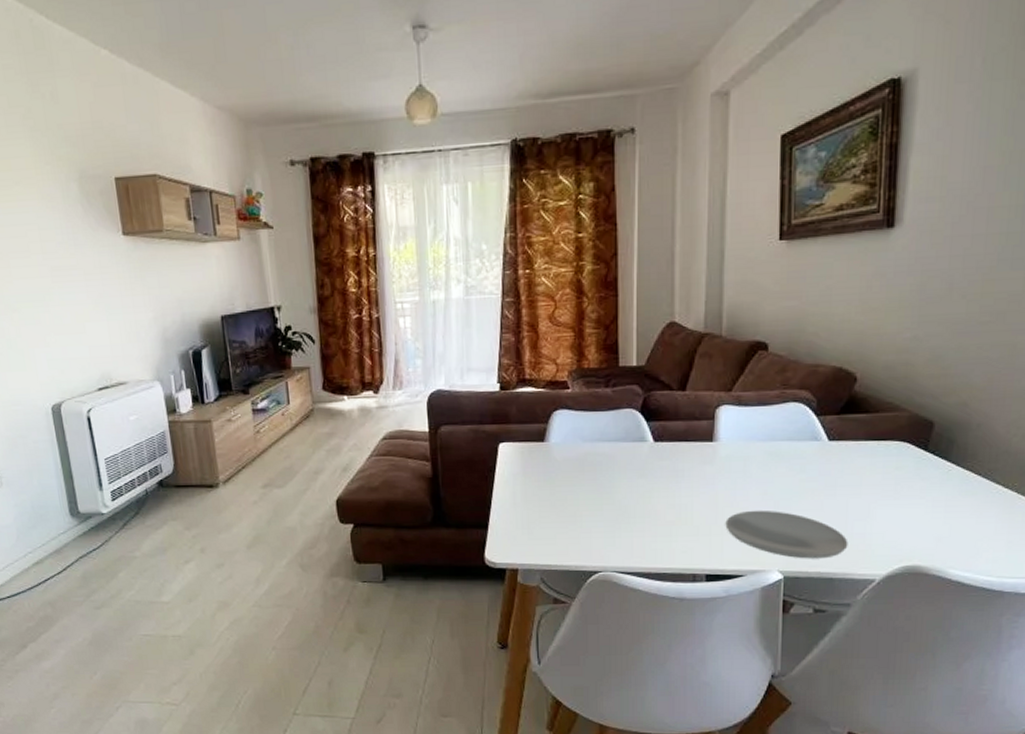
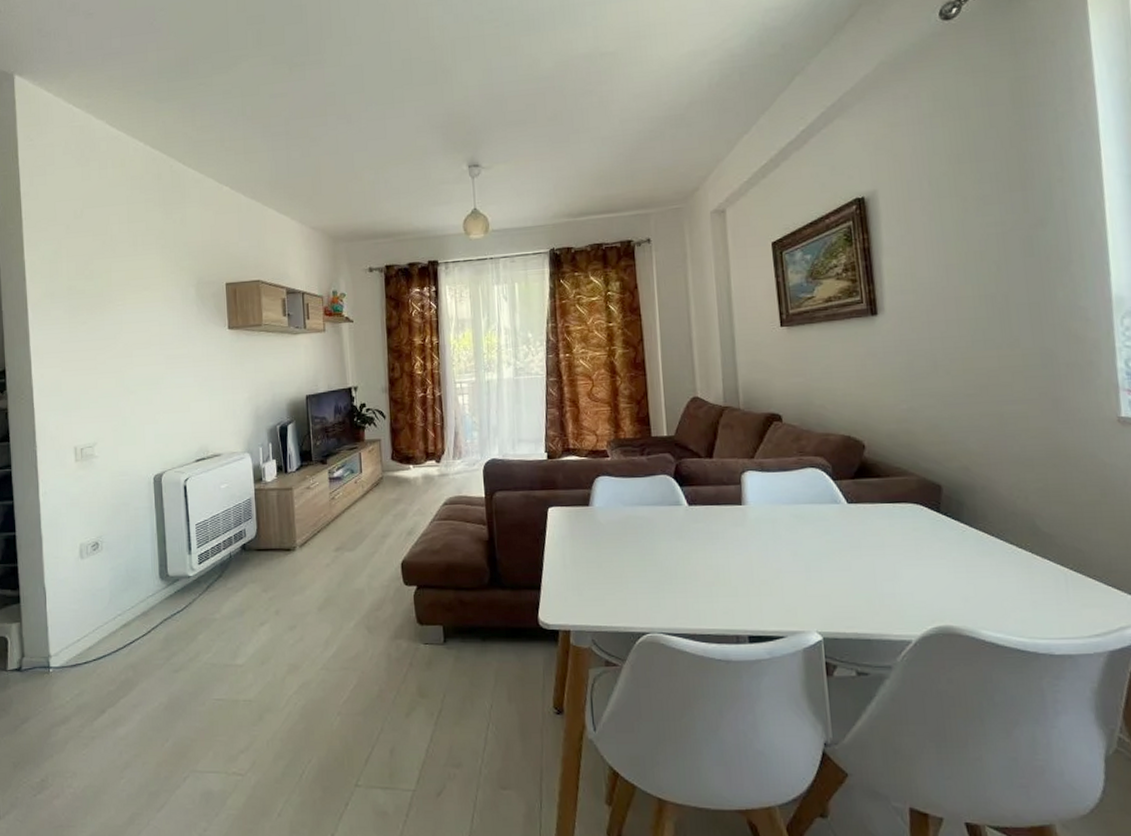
plate: present [725,510,848,559] -> none [761,570,881,620]

